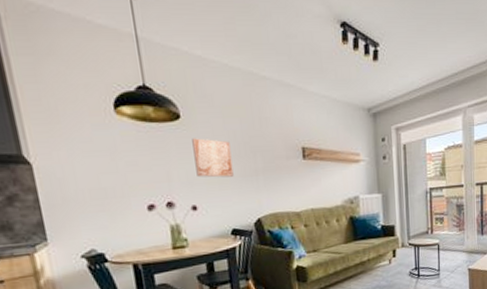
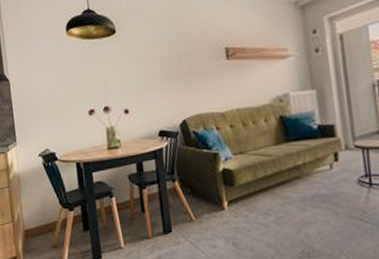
wall art: present [192,138,234,178] -> none [125,48,161,84]

